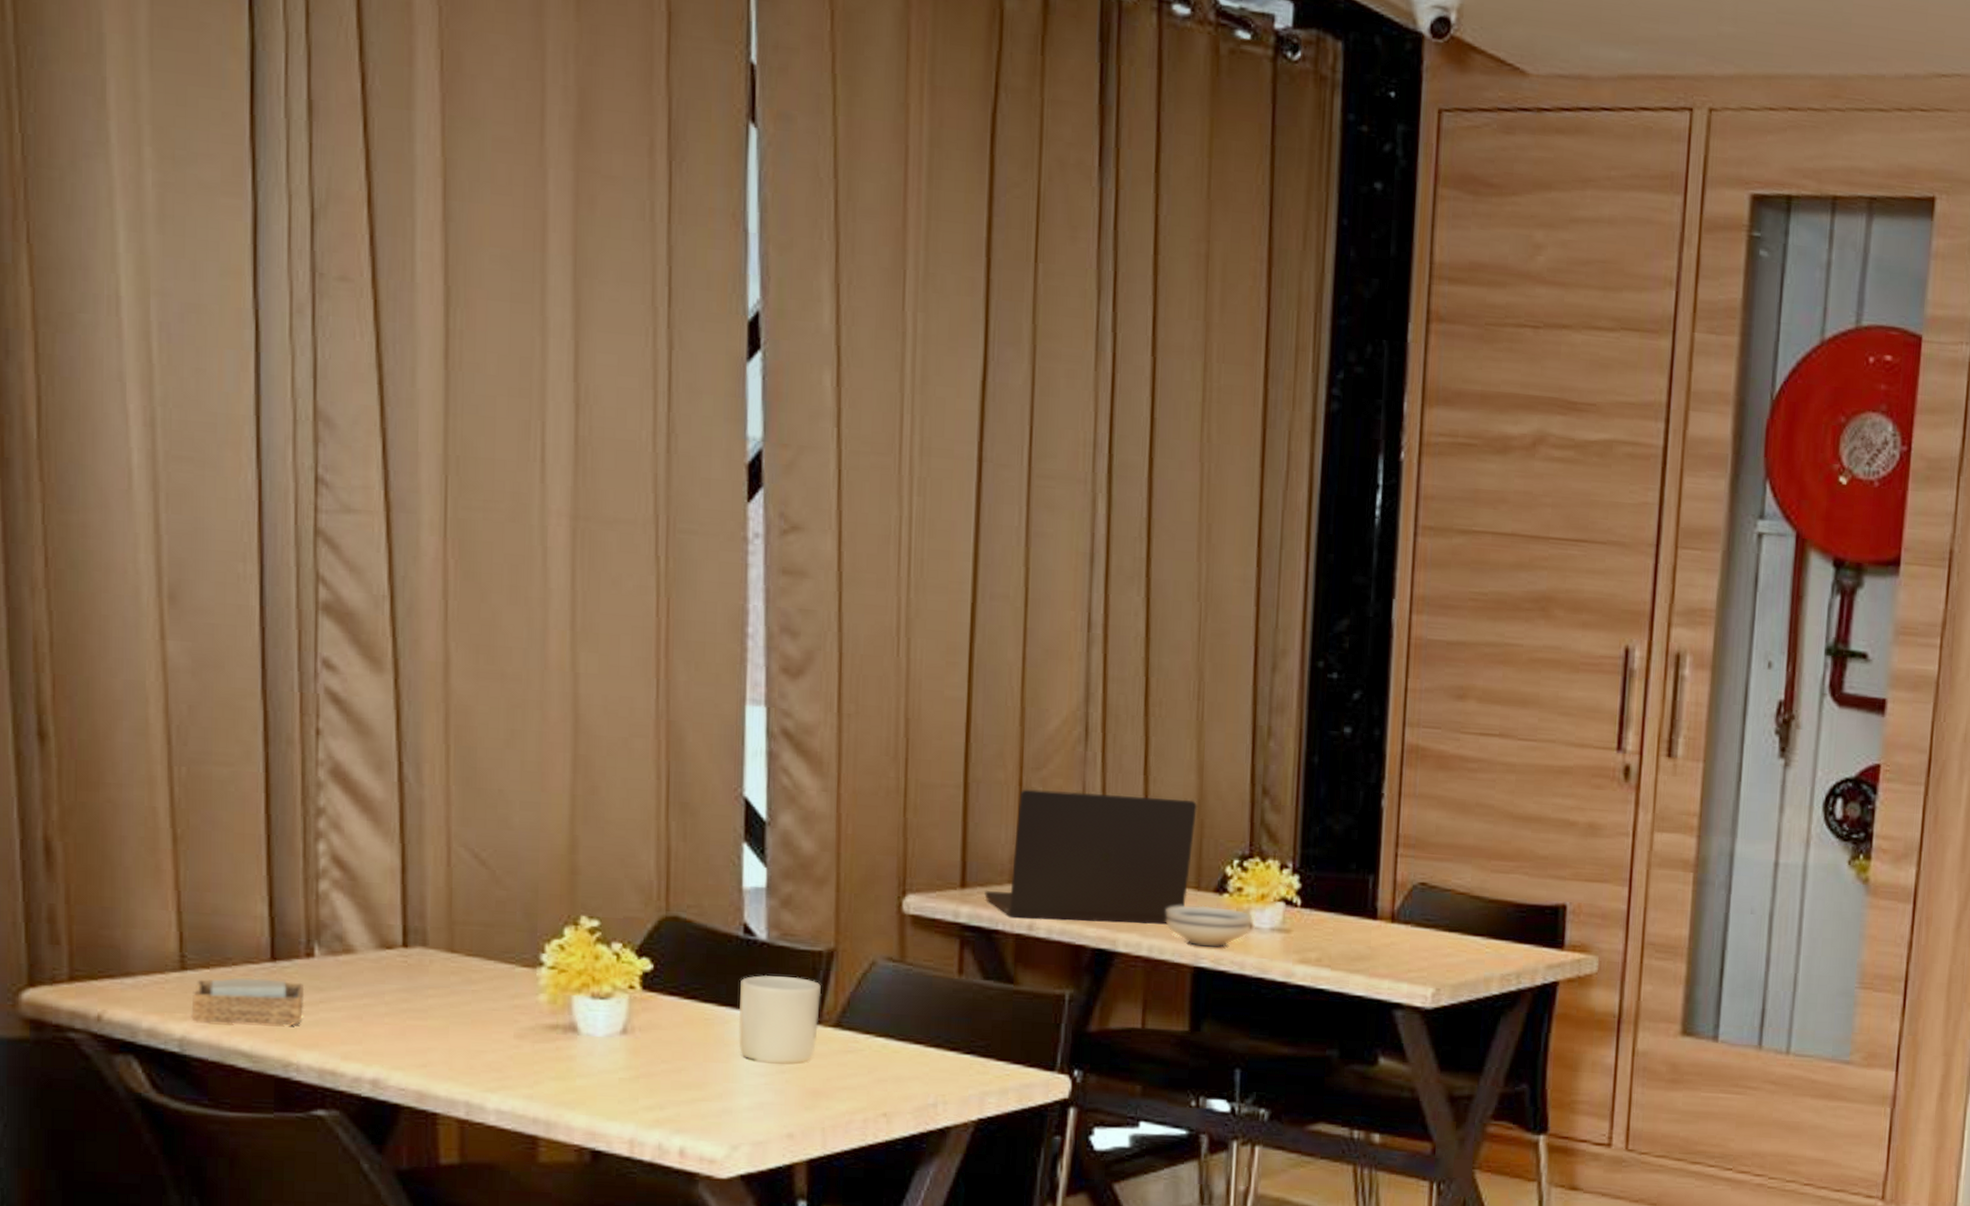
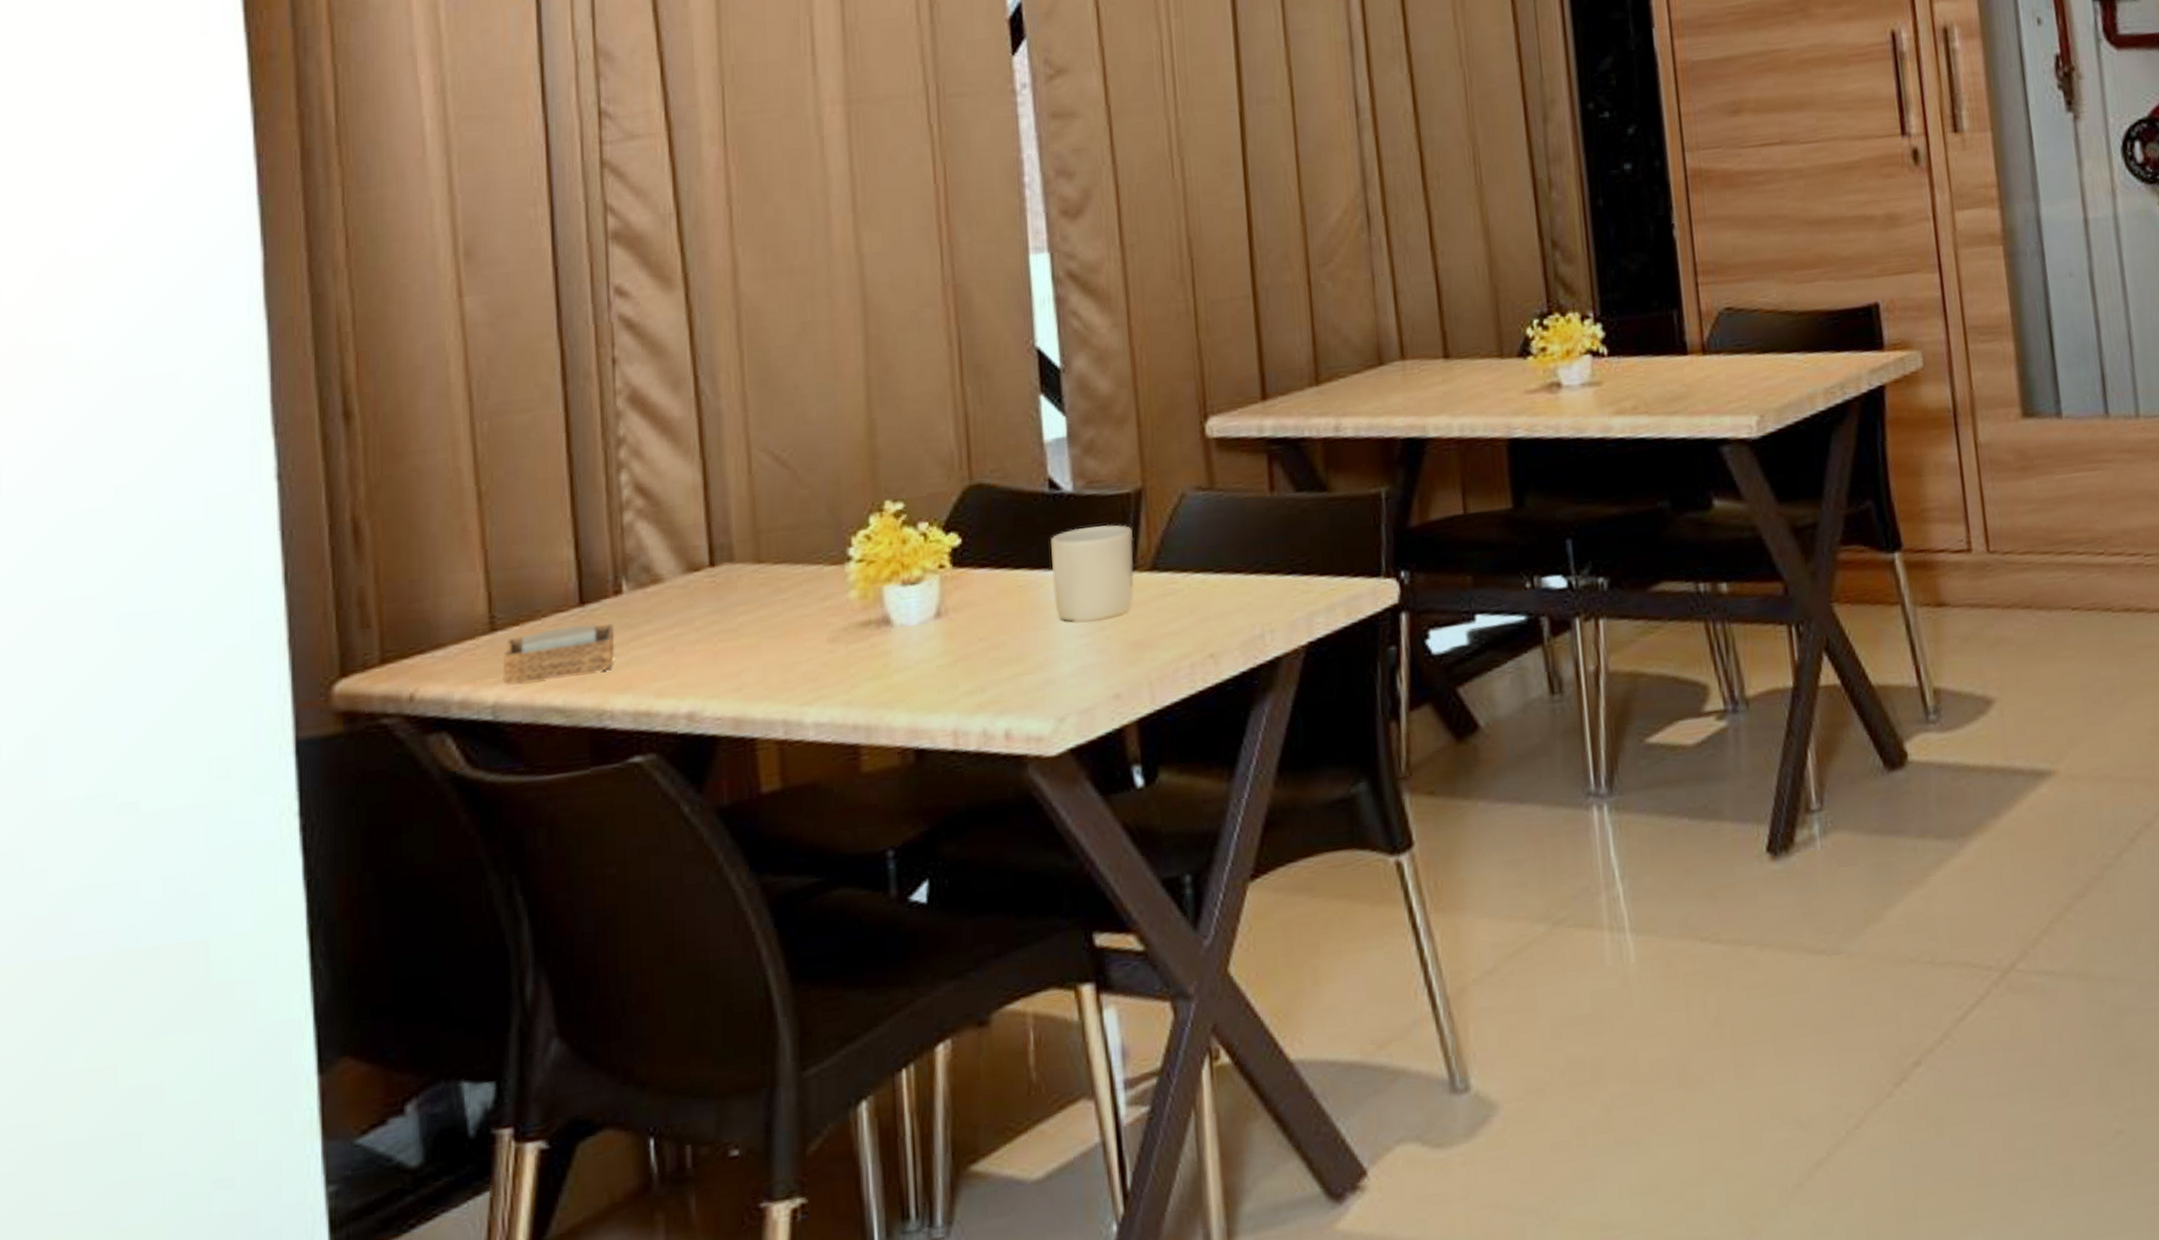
laptop: present [984,789,1198,923] -> none [1286,266,1491,421]
bowl: present [1165,904,1253,947] -> none [1471,370,1562,416]

